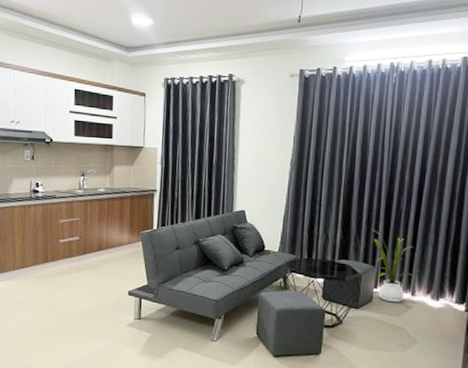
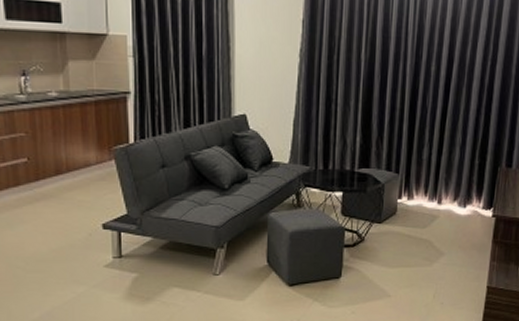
house plant: present [372,229,415,302] -> none [395,131,442,212]

